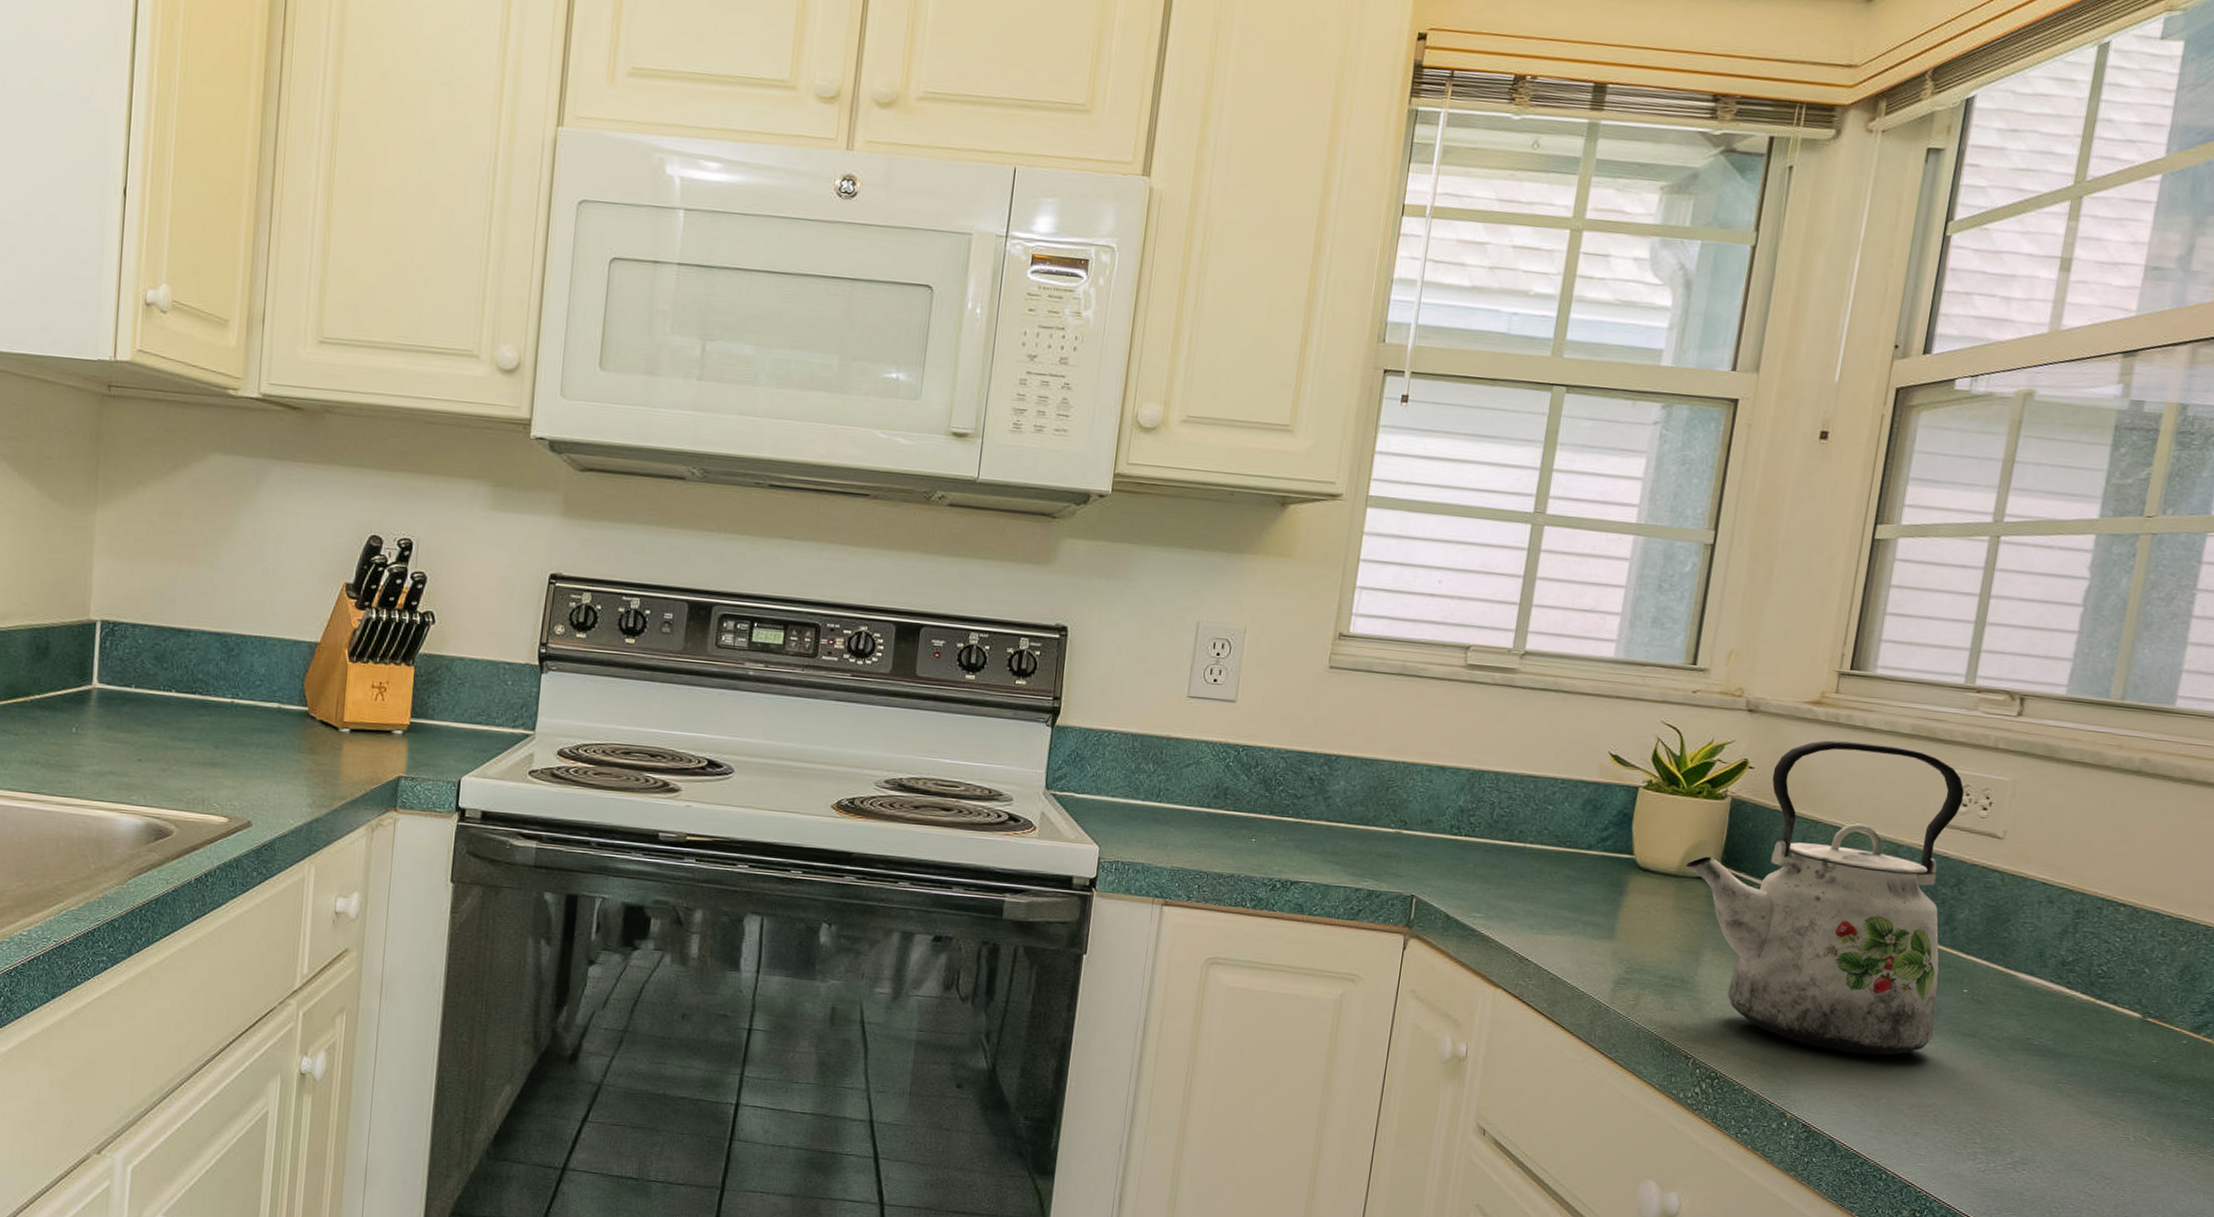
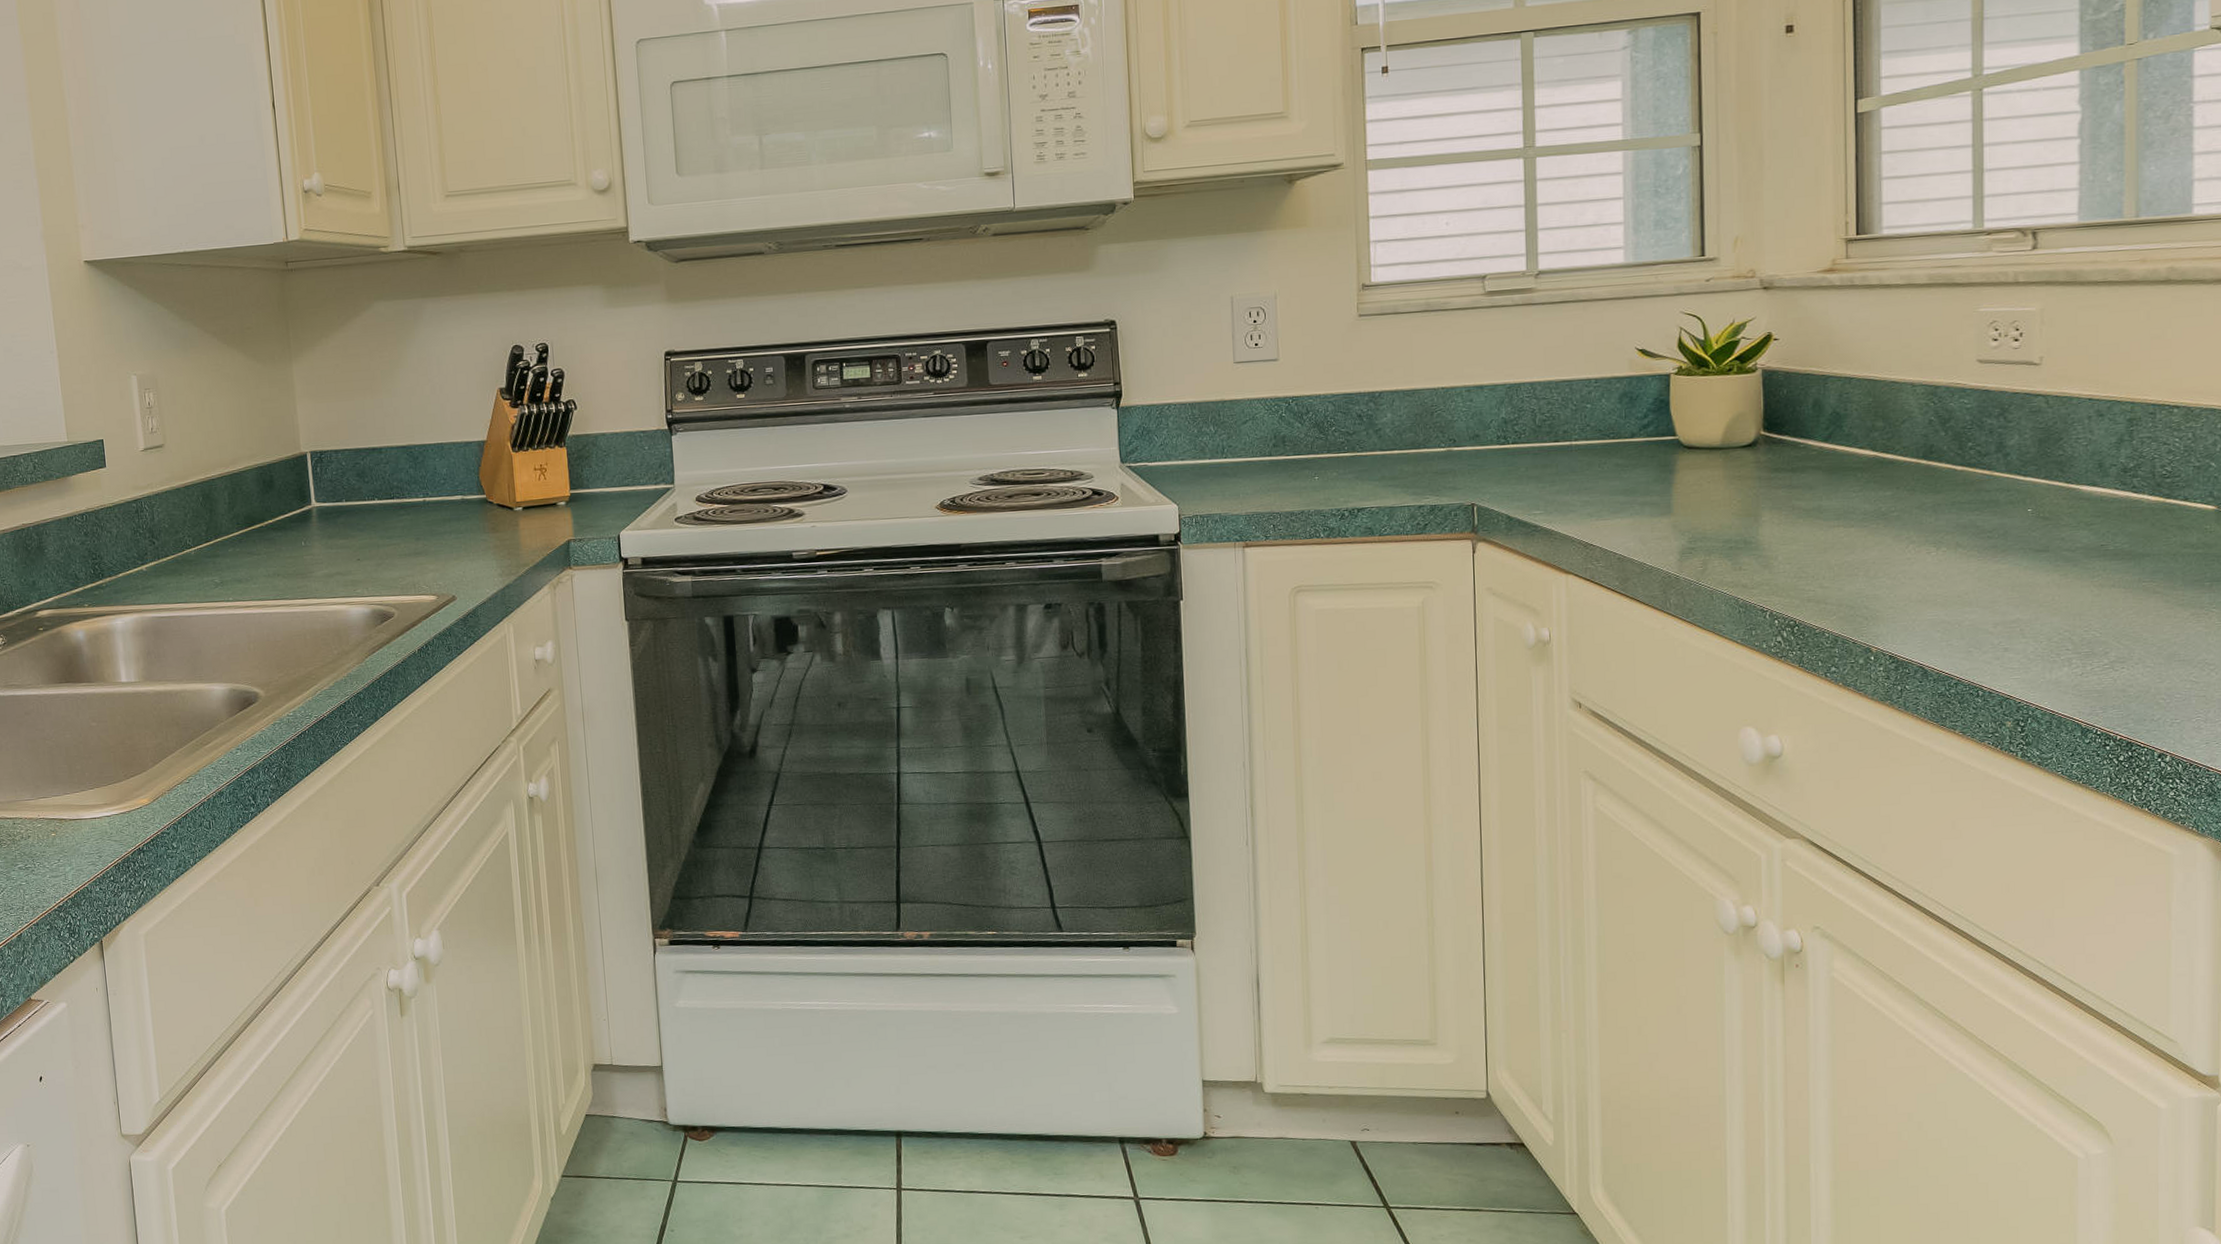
kettle: present [1686,740,1965,1056] -> none [1729,297,2004,585]

